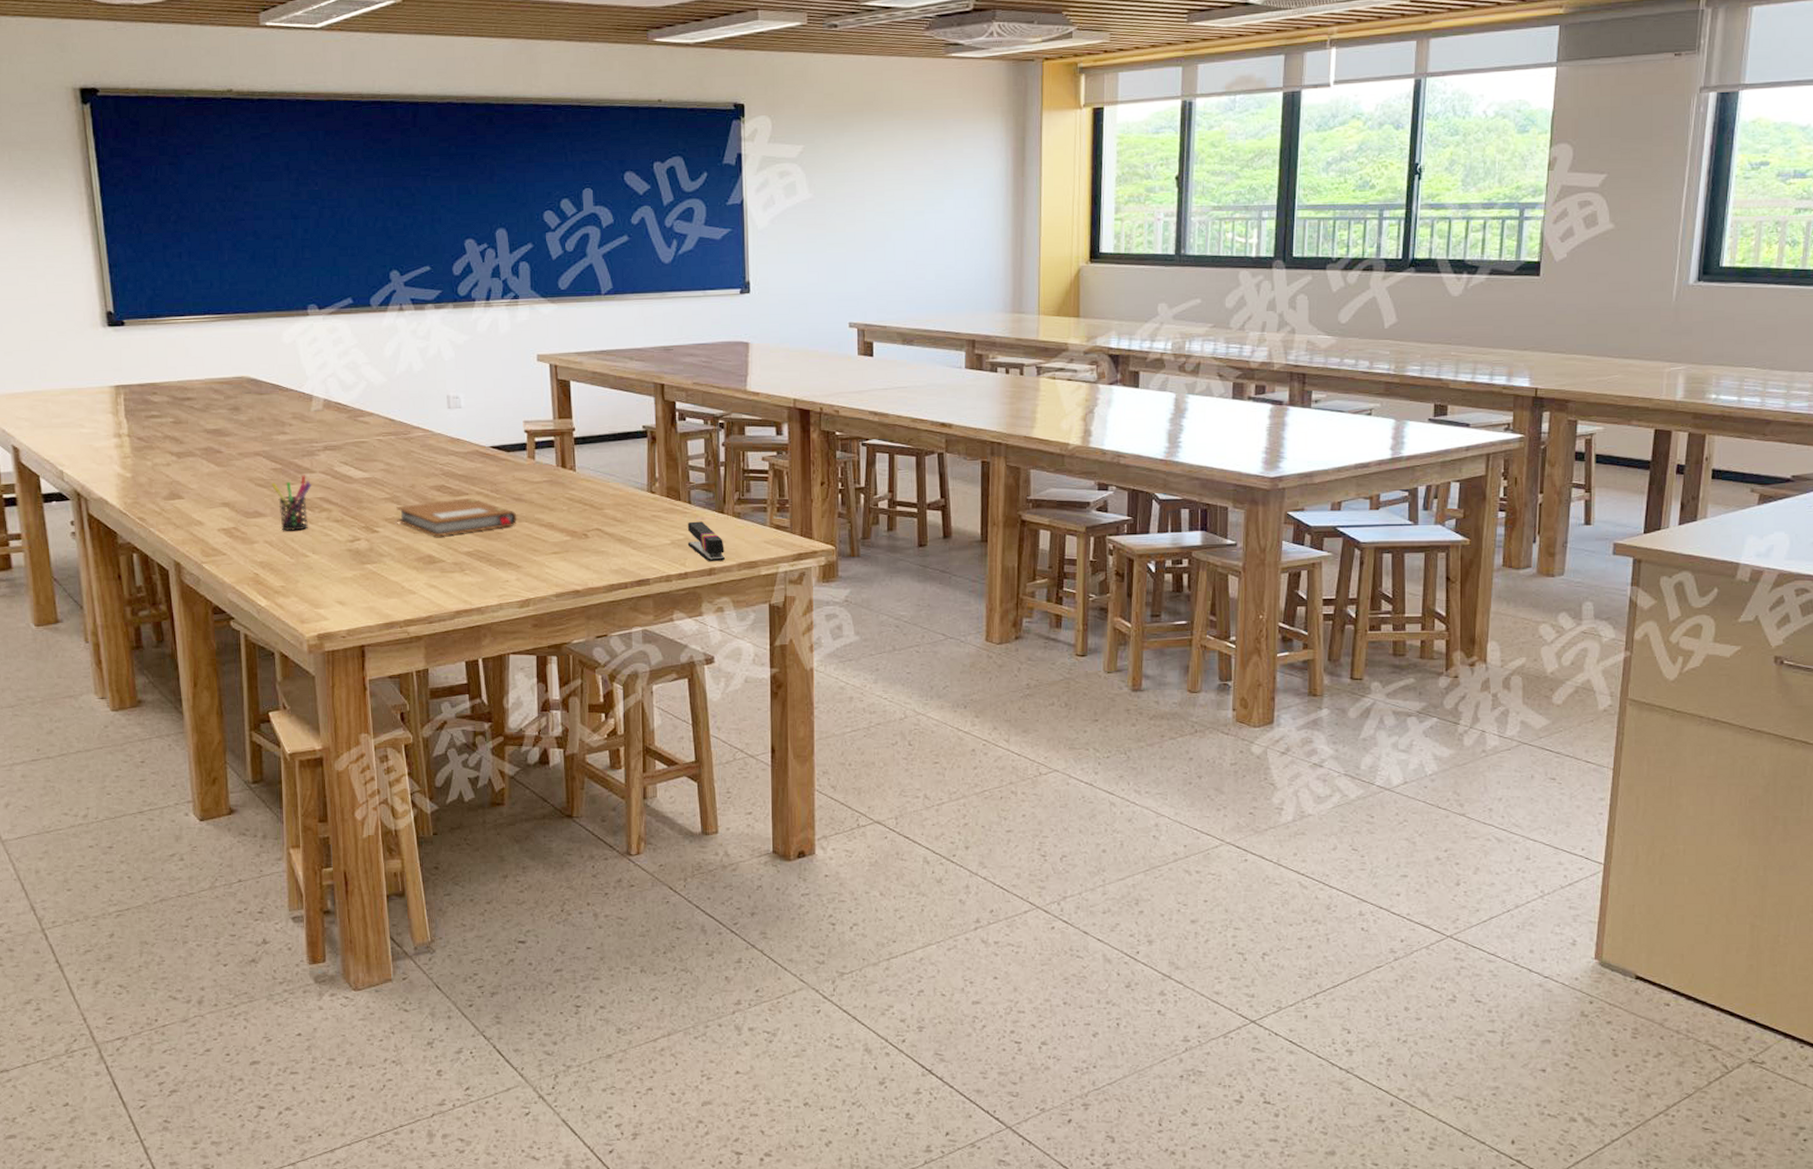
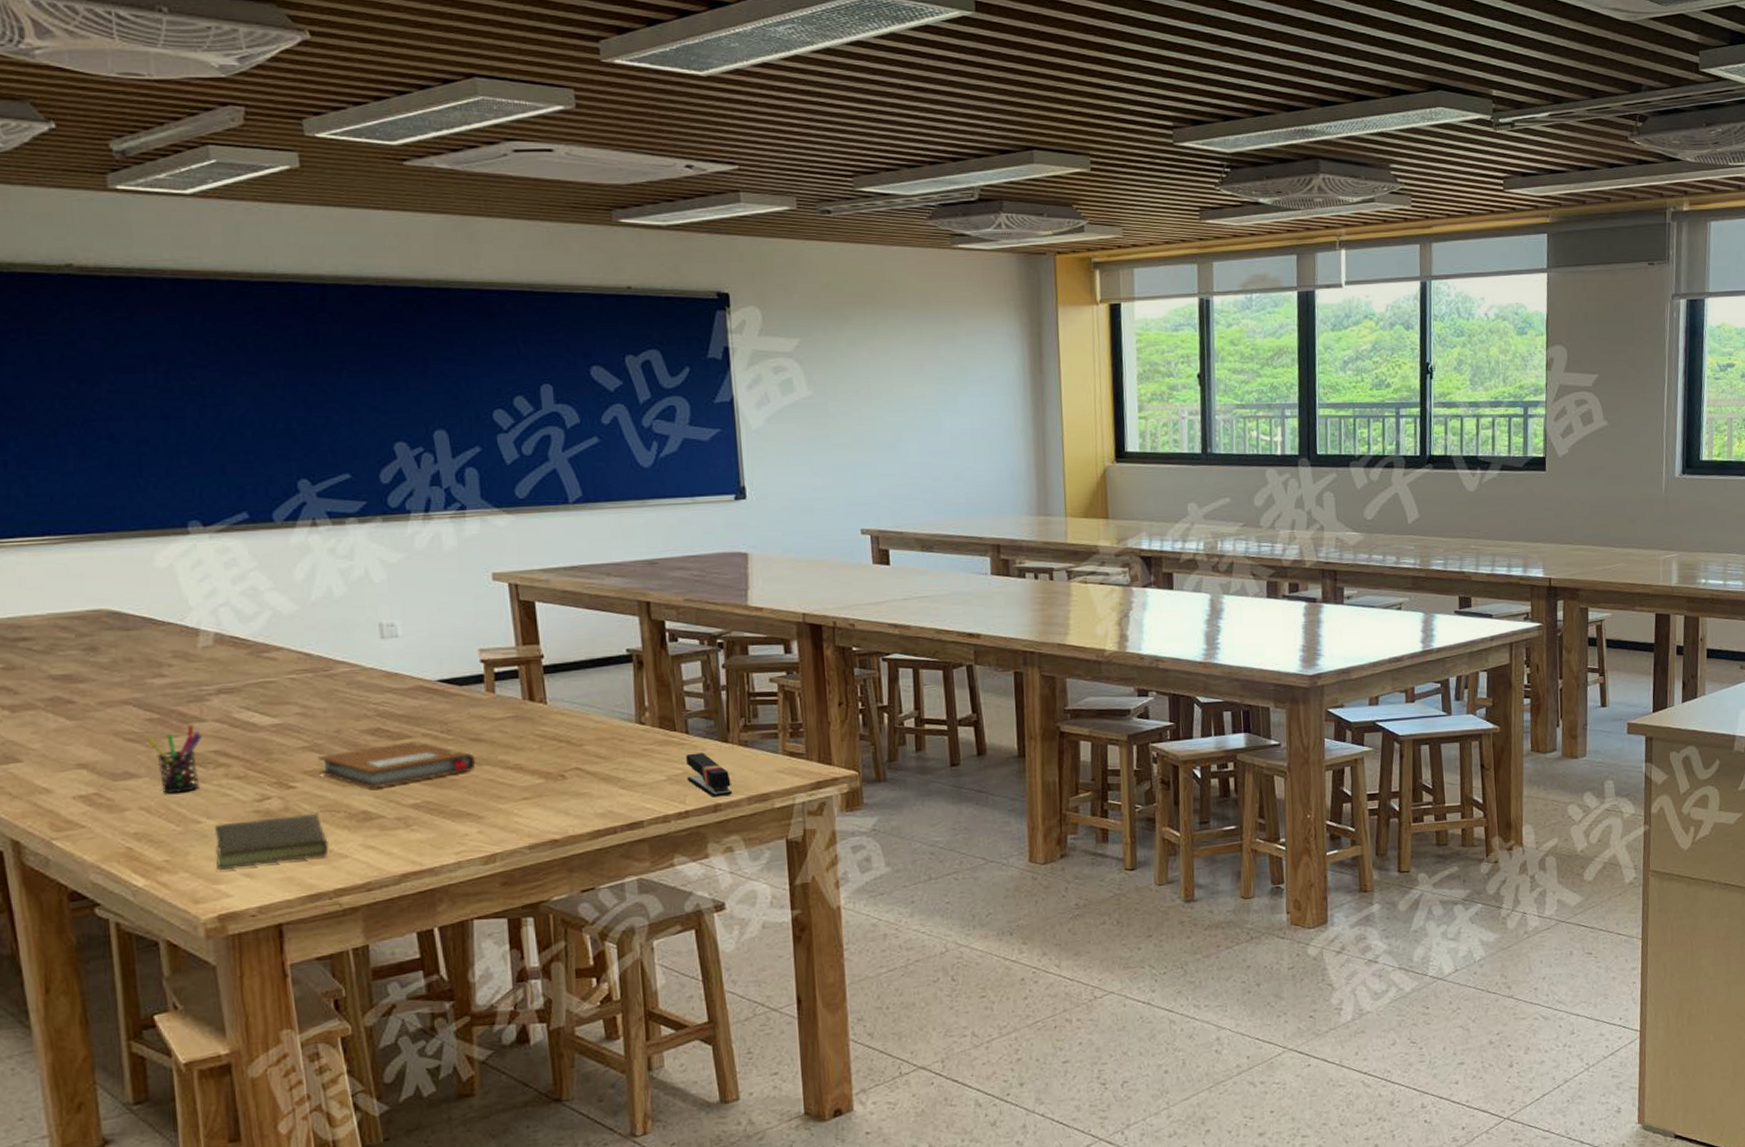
book: none [317,552,419,598] -> present [214,809,351,871]

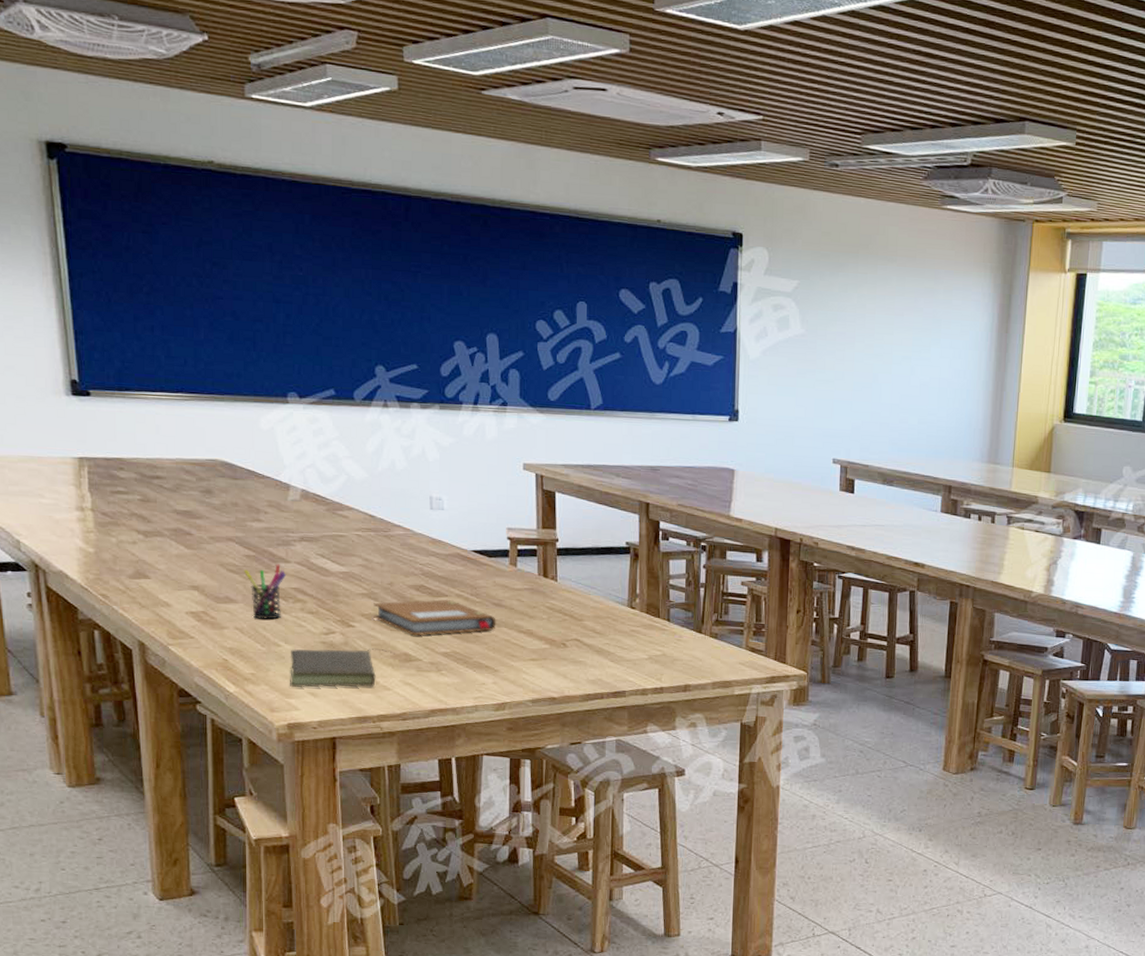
stapler: present [686,752,733,798] -> none [664,638,701,679]

